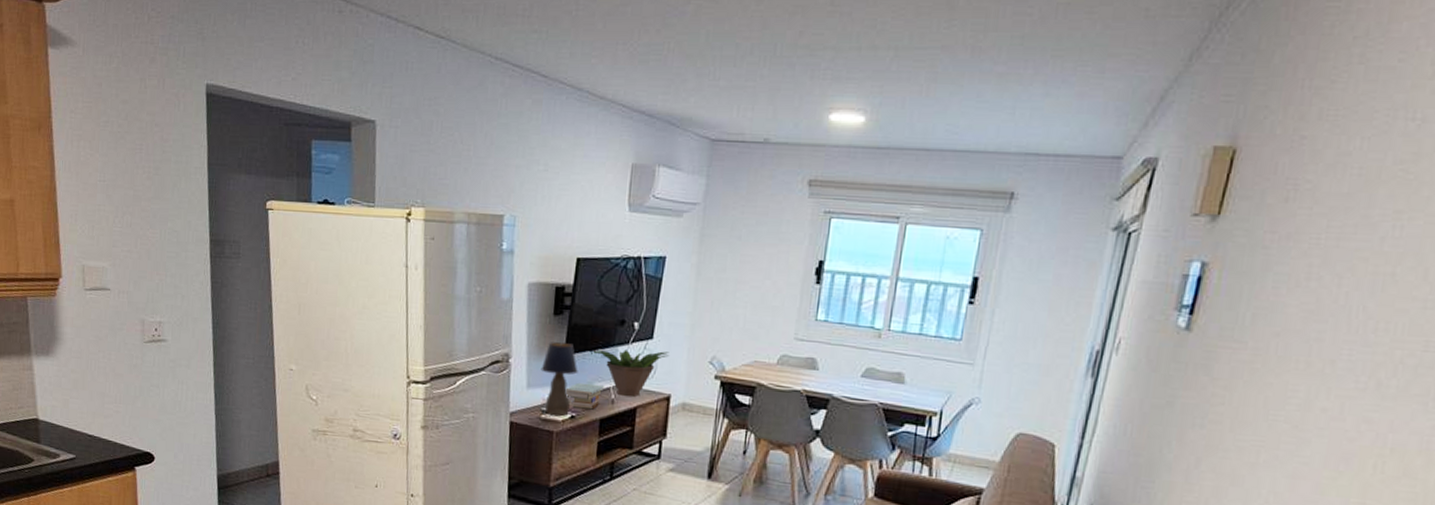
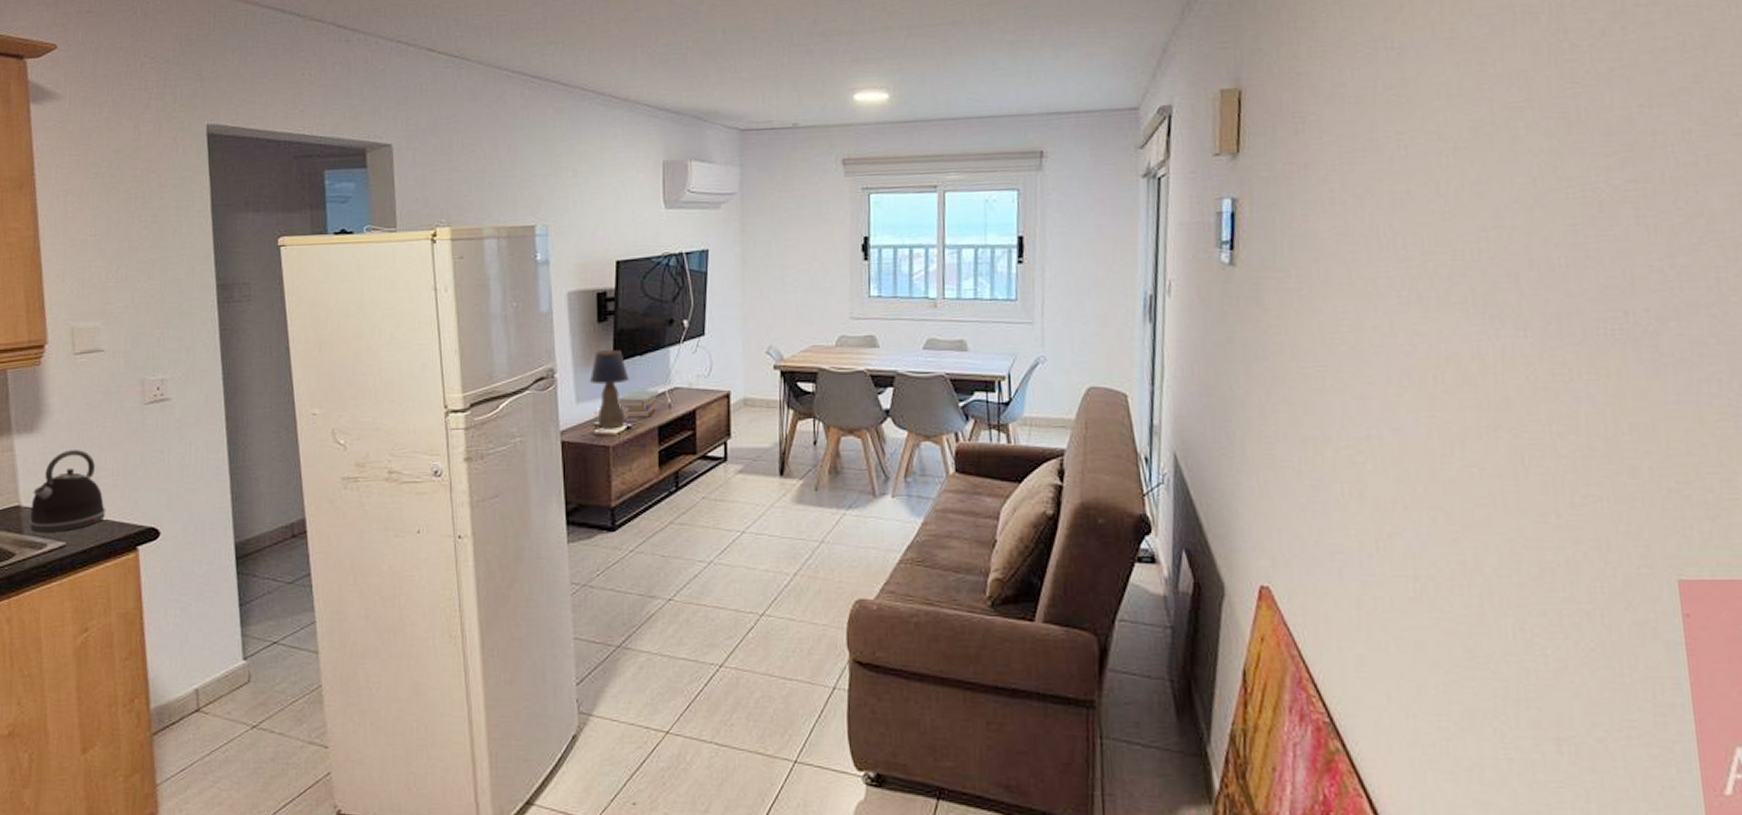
kettle: none [45,375,110,446] -> present [29,450,106,532]
decorative plant: present [594,350,669,397] -> none [644,347,723,398]

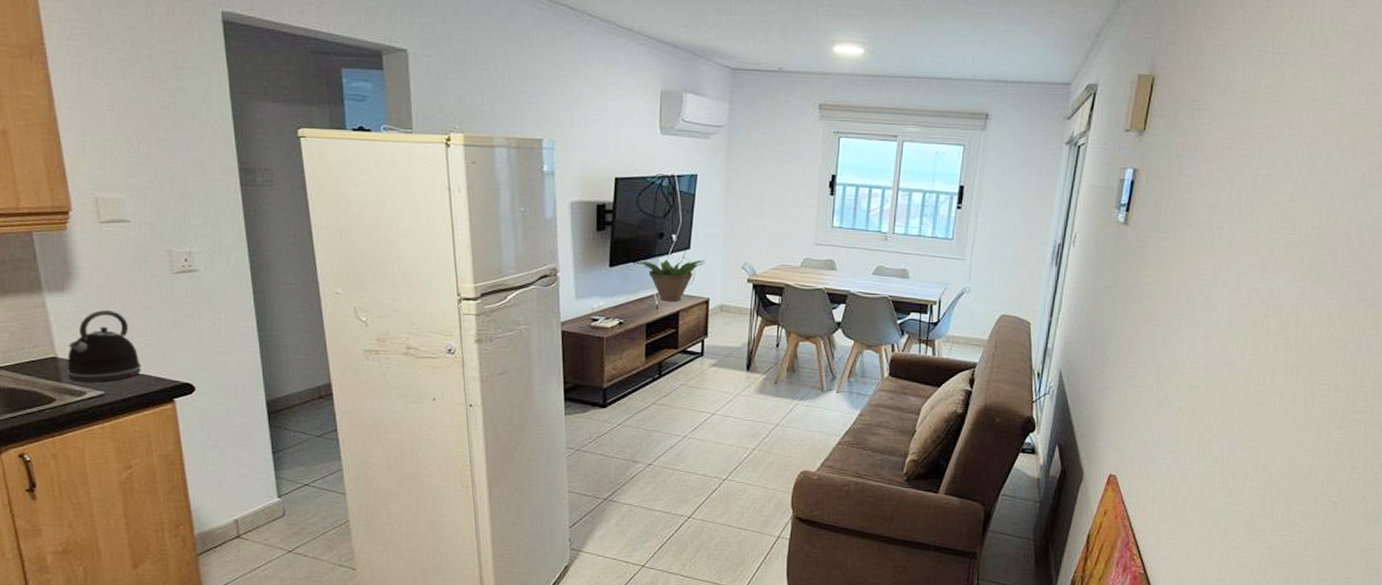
table lamp: present [589,349,630,430] -> none [588,255,623,324]
books: present [618,390,659,418] -> none [612,291,648,316]
decorative plant: none [644,347,723,398] -> present [637,260,706,301]

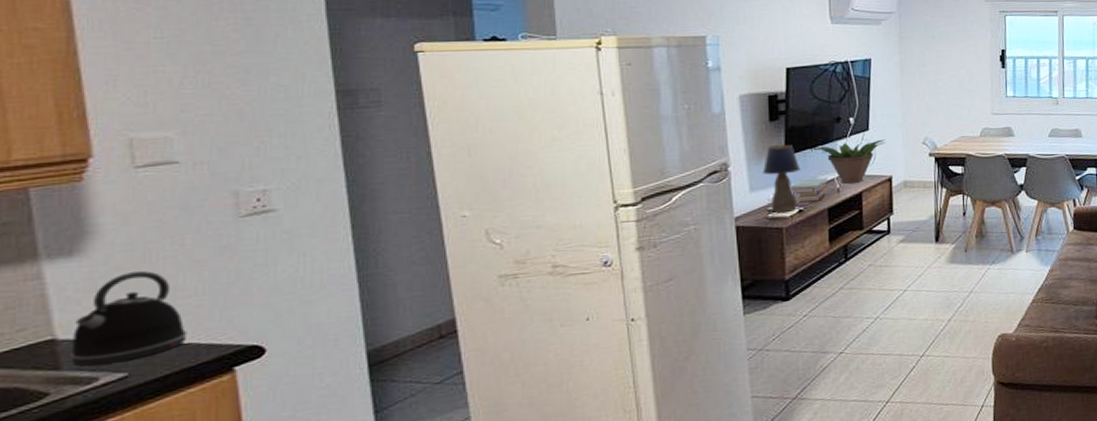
table lamp: none [588,255,623,324] -> present [762,144,801,214]
books: none [612,291,648,316] -> present [790,178,828,203]

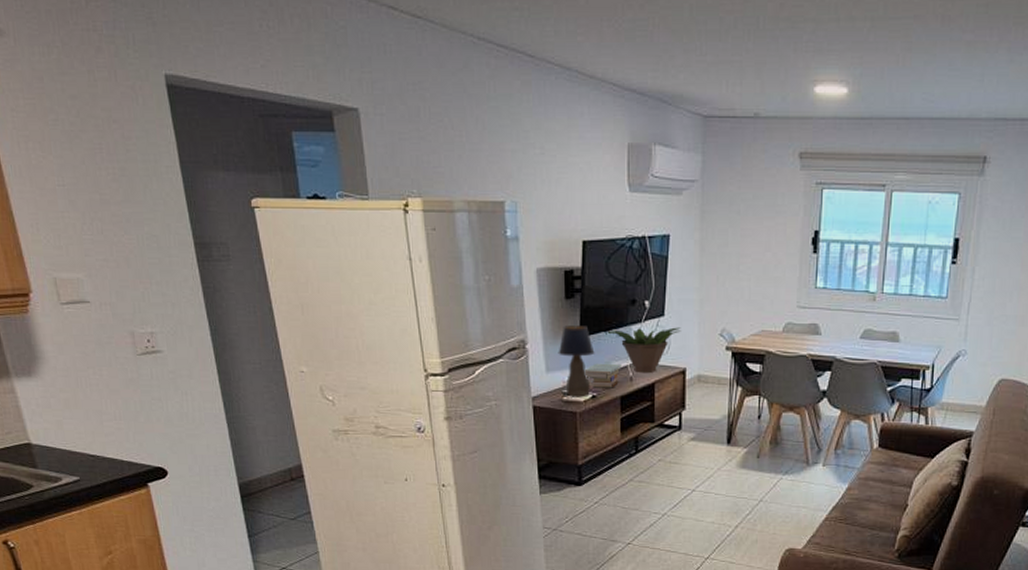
kettle: present [70,271,188,366] -> none [40,395,114,468]

